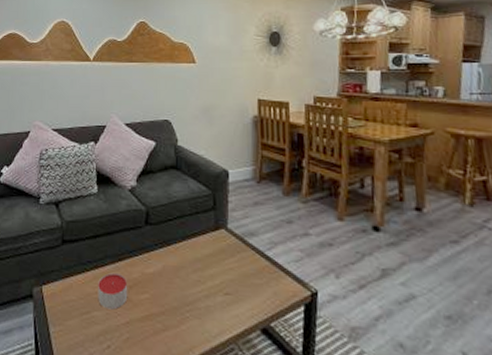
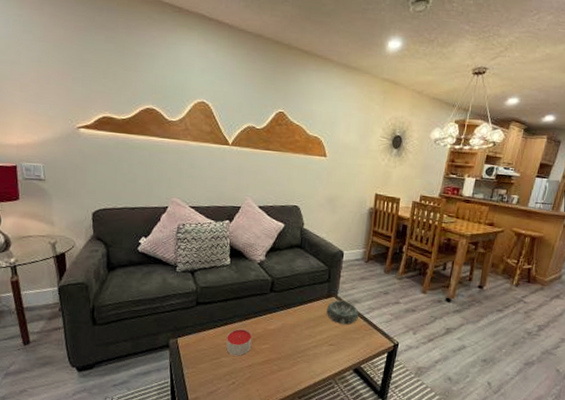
decorative bowl: none [215,233,258,266] -> present [326,300,359,325]

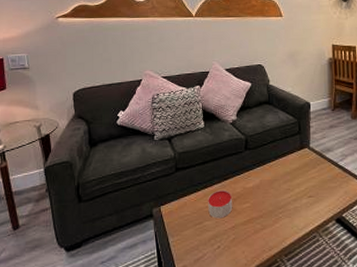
decorative bowl: present [326,300,359,325] -> none [301,150,333,174]

